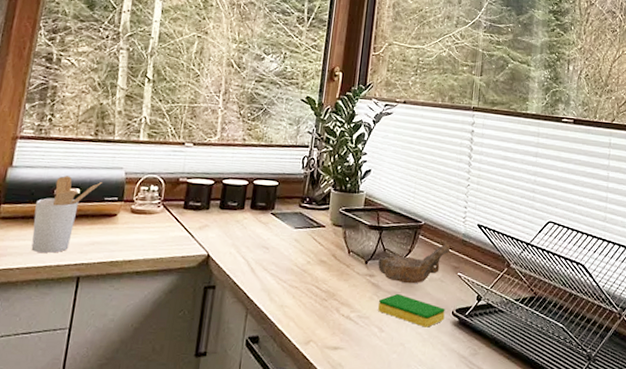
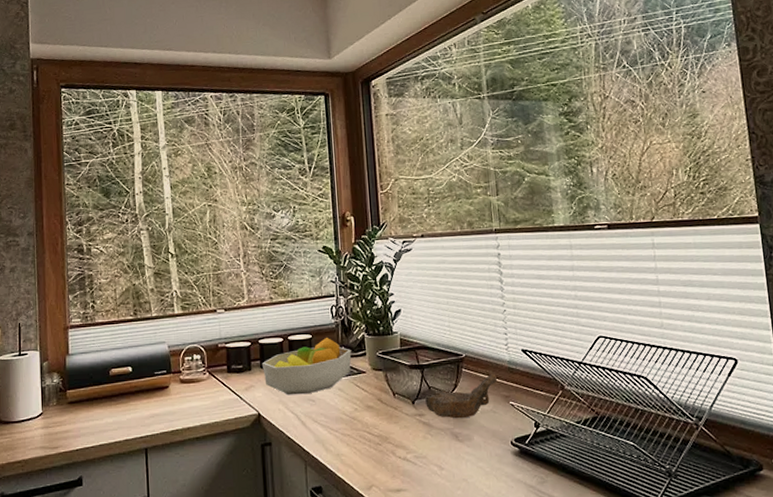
utensil holder: present [31,176,102,253] -> none [96,356,149,430]
fruit bowl: none [221,186,315,241] -> present [261,337,352,395]
dish sponge: present [378,293,445,328] -> none [433,429,504,461]

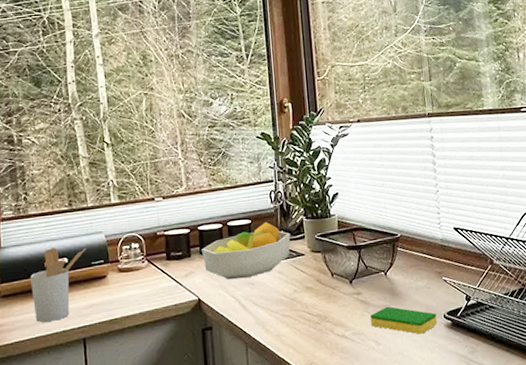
utensil holder: none [96,356,149,430] -> present [30,248,86,322]
oil lamp: present [425,373,497,419] -> none [362,251,430,296]
dish sponge: none [433,429,504,461] -> present [370,306,437,334]

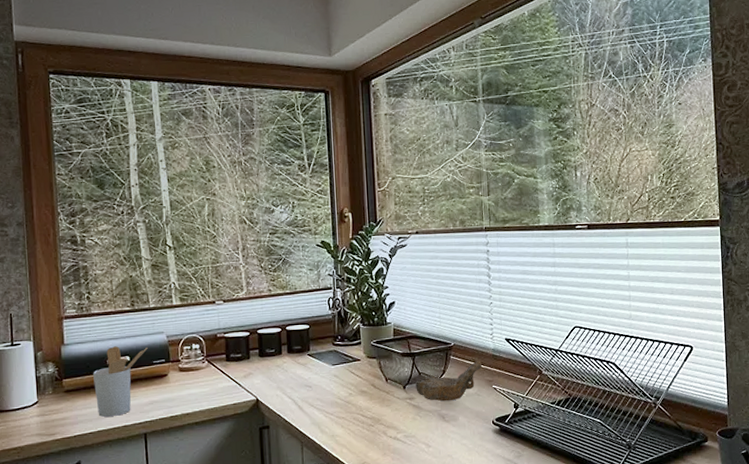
fruit bowl: present [201,221,291,280] -> none [260,327,347,382]
oil lamp: none [362,251,430,296] -> present [415,360,482,402]
dish sponge: present [370,306,437,334] -> none [422,411,486,439]

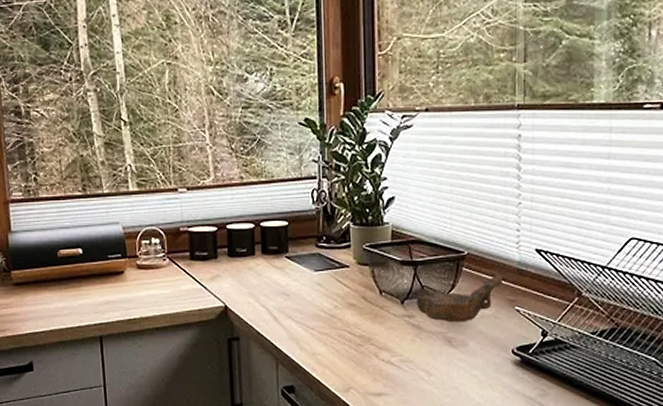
utensil holder: present [93,346,148,417] -> none [43,236,102,315]

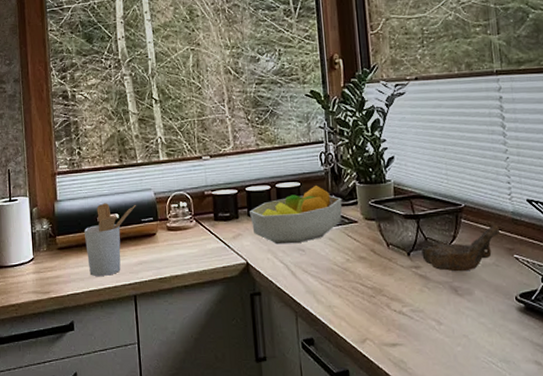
utensil holder: none [43,236,102,315] -> present [84,203,136,276]
fruit bowl: none [229,225,334,288] -> present [249,185,342,245]

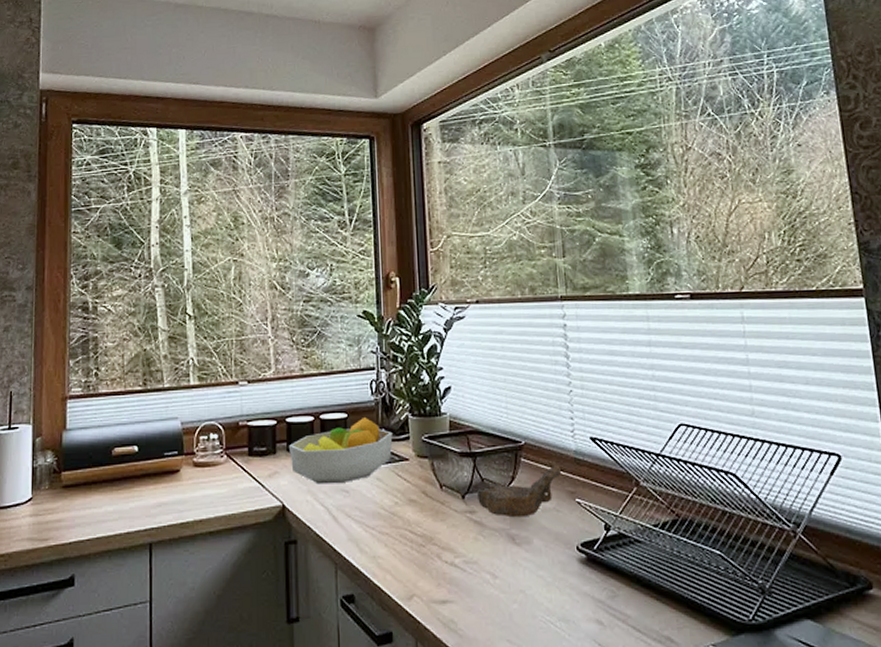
utensil holder: present [84,203,136,276] -> none [96,433,159,520]

